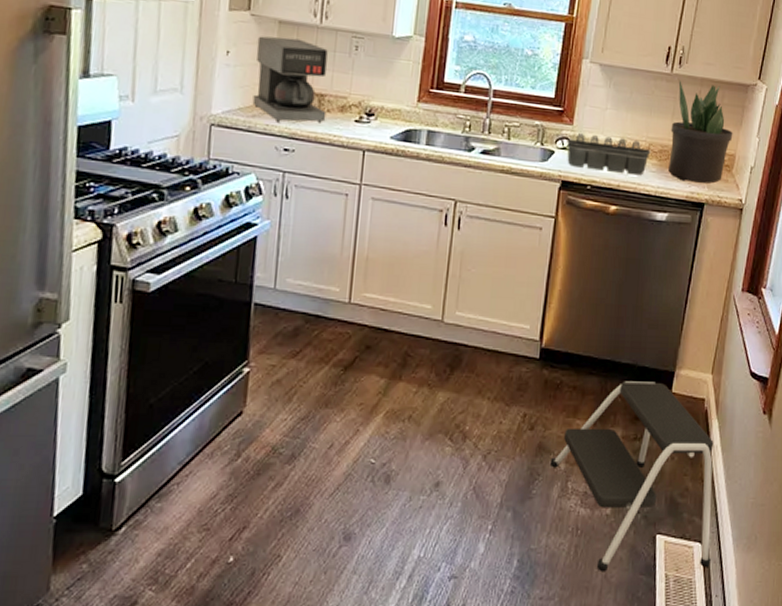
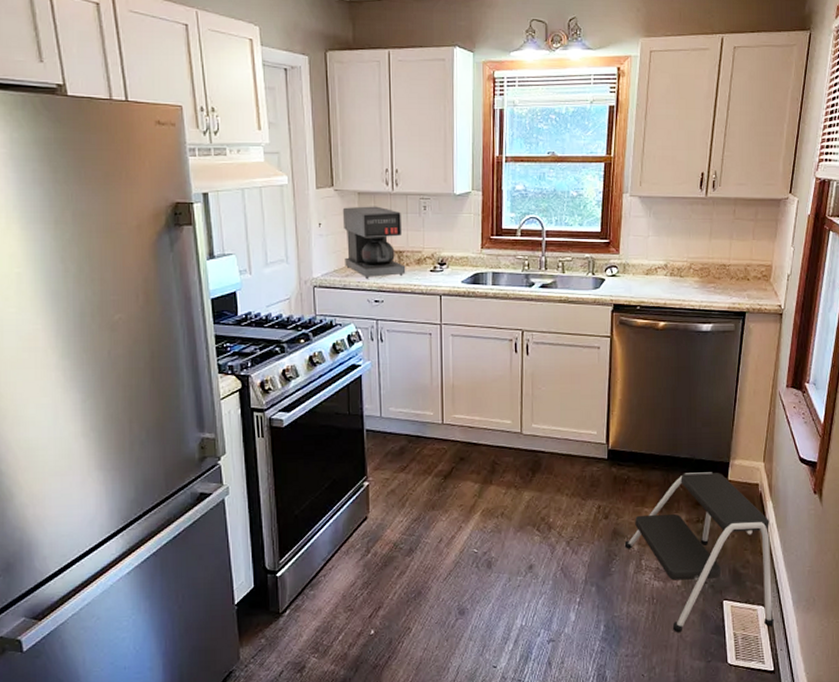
dish rack: present [566,132,651,176] -> none [615,260,692,293]
planter: present [668,80,733,185] -> none [709,202,769,295]

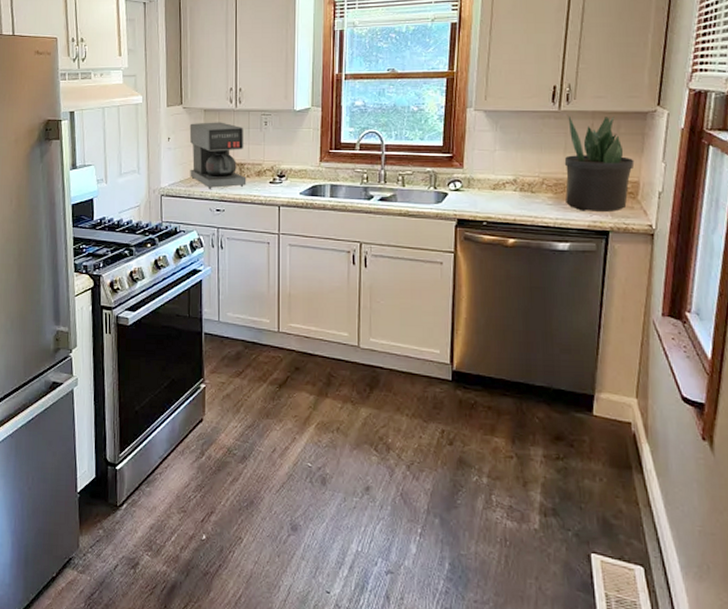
step stool: present [624,472,774,632] -> none [471,403,657,593]
planter: none [709,202,769,295] -> present [564,116,635,213]

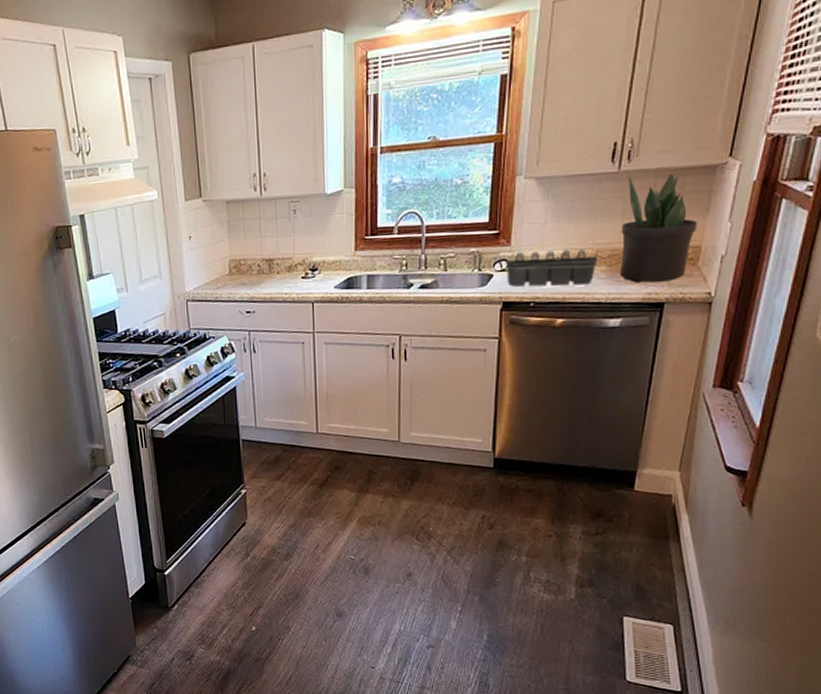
coffee maker: present [189,122,247,189] -> none [211,214,277,290]
dish rack: none [459,174,545,209] -> present [505,249,599,288]

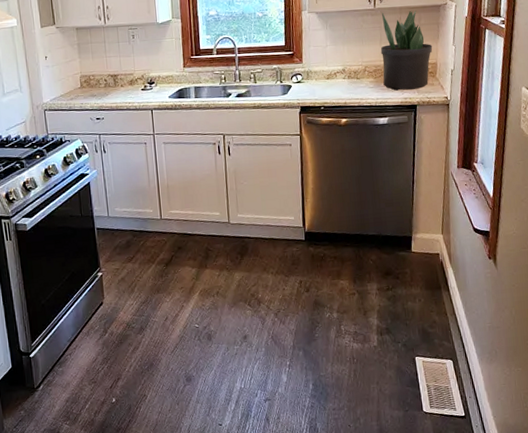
dish rack: present [505,249,599,288] -> none [300,65,367,95]

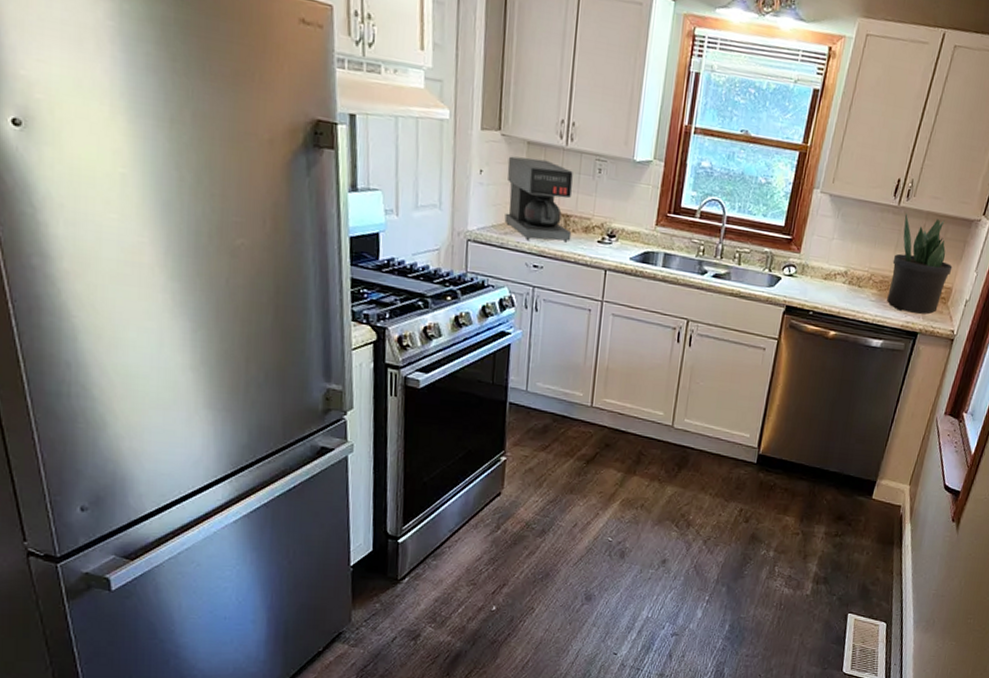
coffee maker: none [64,38,121,100] -> present [504,156,573,243]

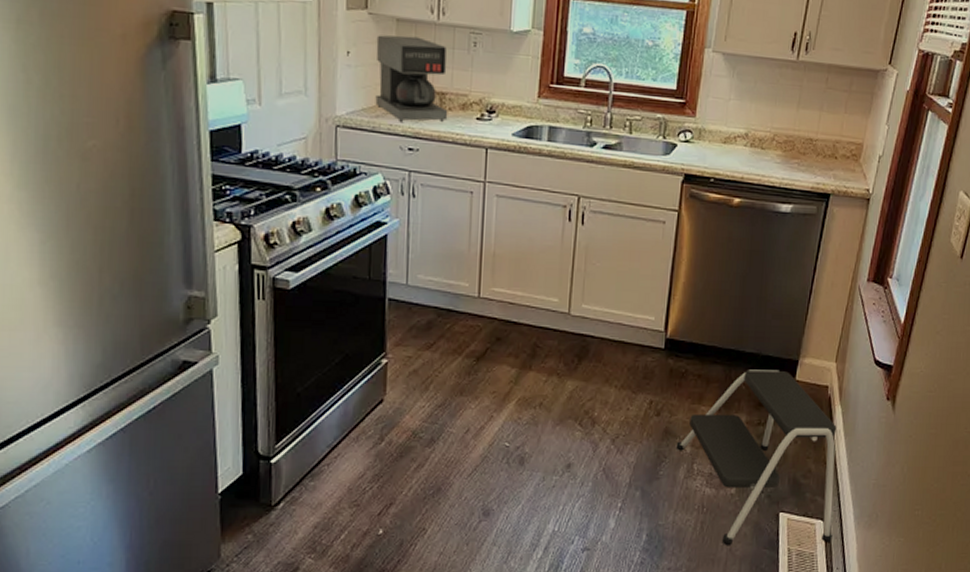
step stool: none [760,486,905,643] -> present [676,369,837,545]
planter: present [887,213,953,315] -> none [793,67,861,175]

